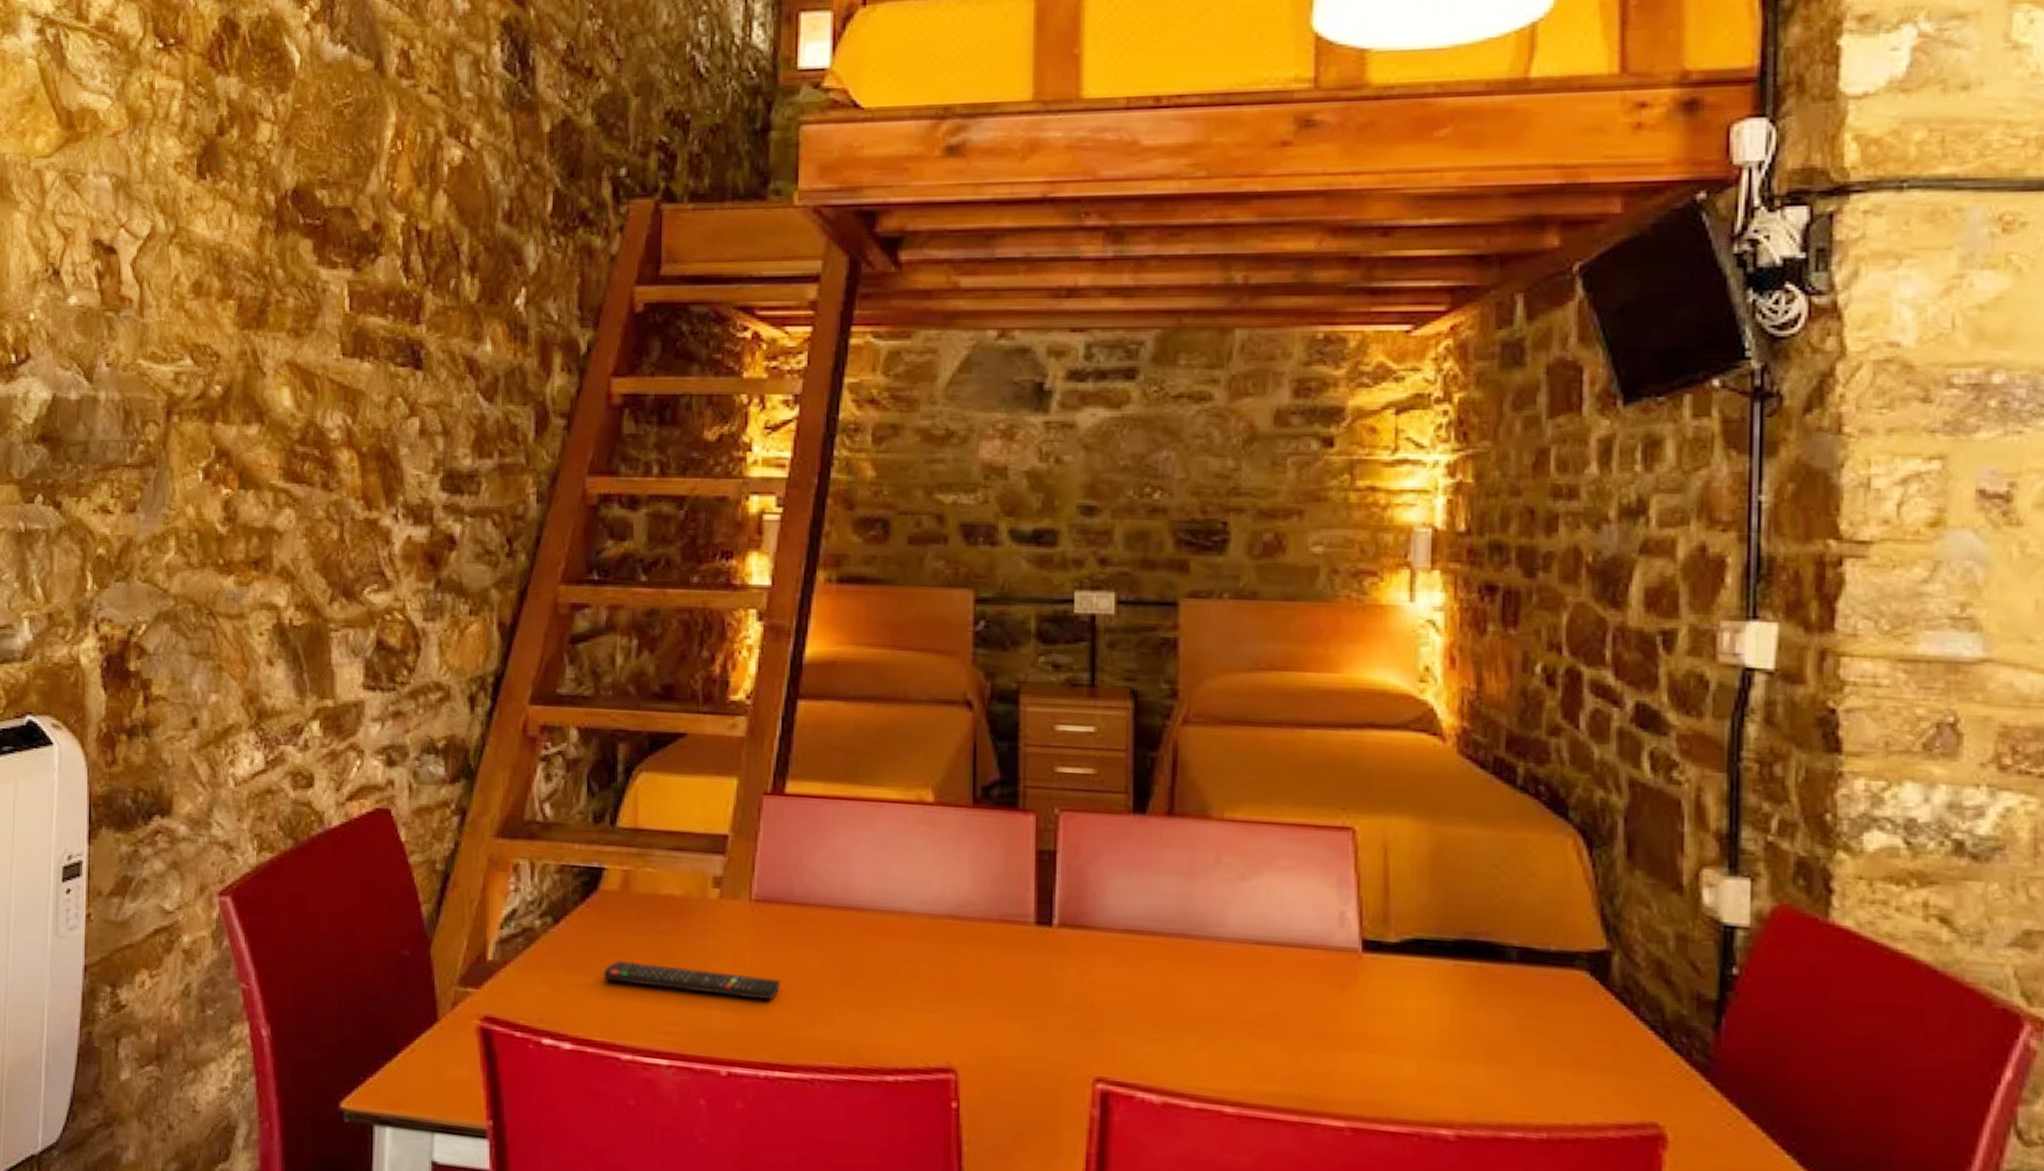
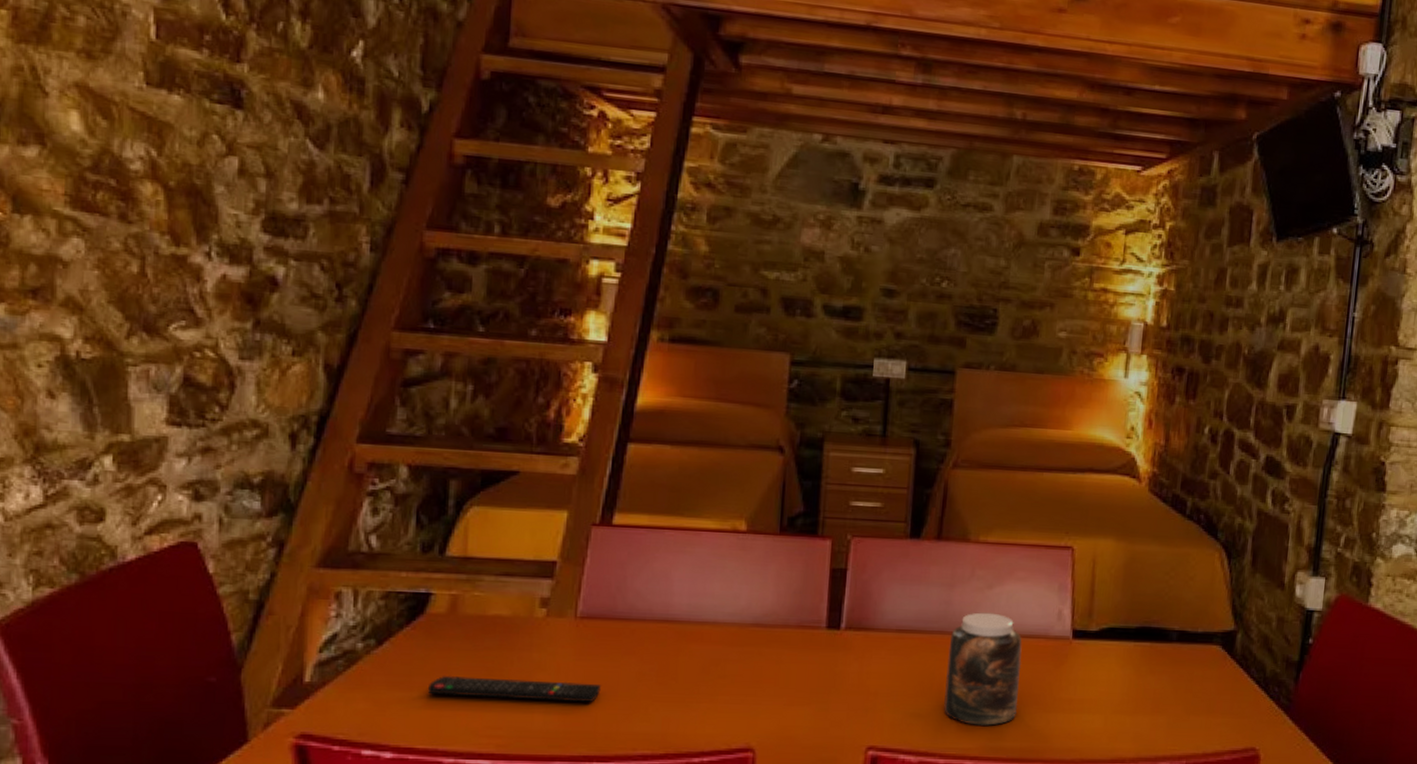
jar: none [1191,911,1293,1062] -> present [944,612,1022,726]

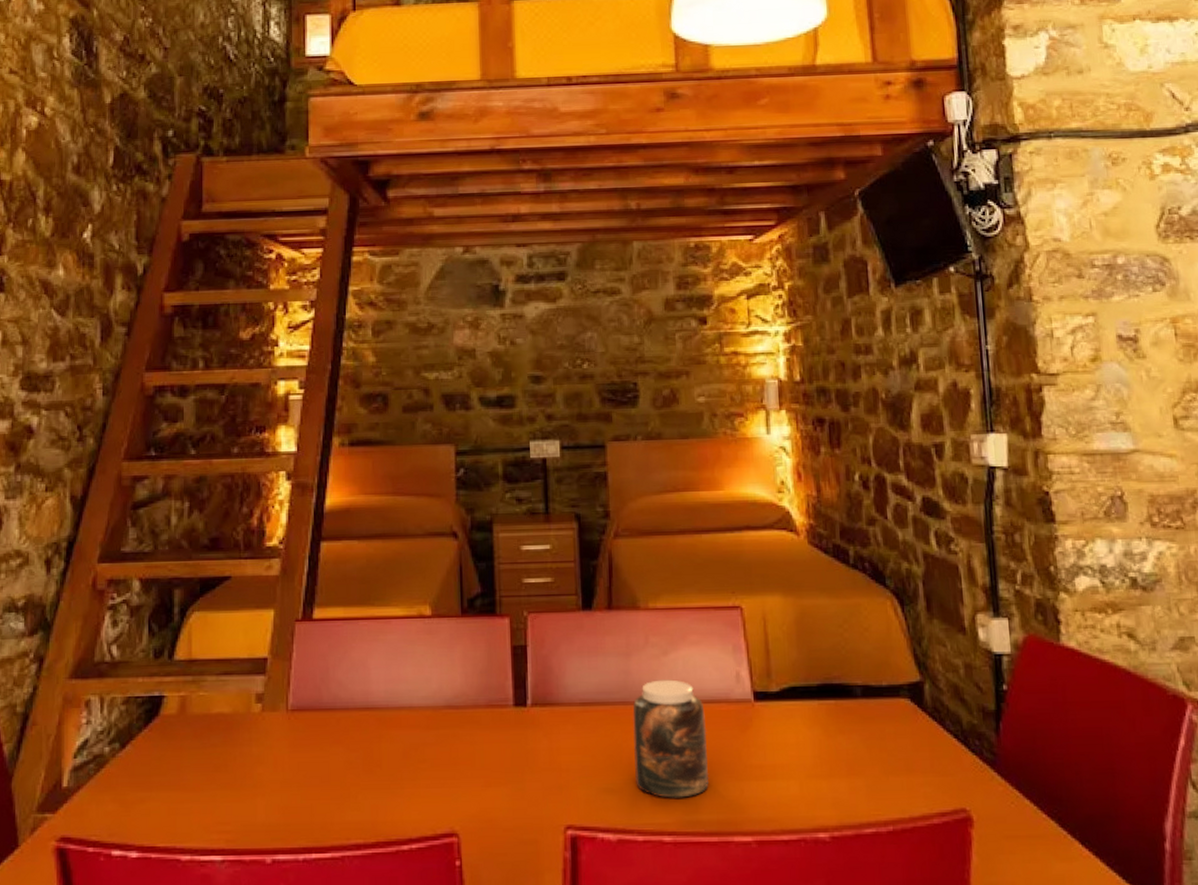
remote control: present [428,675,601,702] -> none [165,773,314,794]

